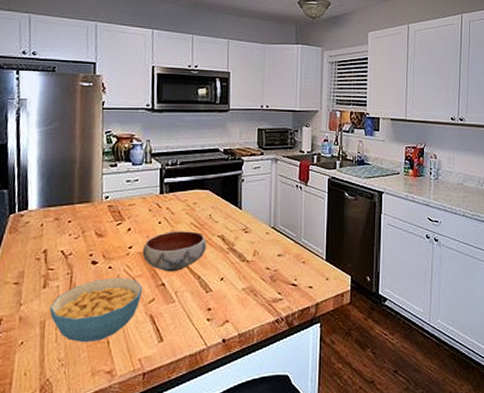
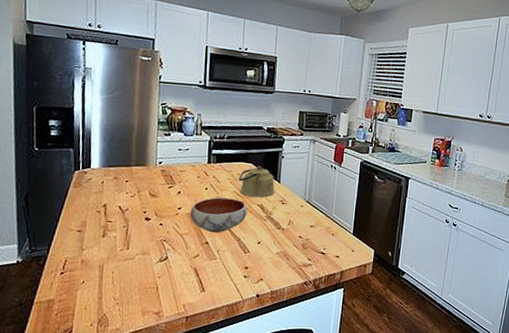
cereal bowl: present [49,278,143,343] -> none [107,233,189,287]
kettle: none [195,191,237,228] -> present [238,165,275,198]

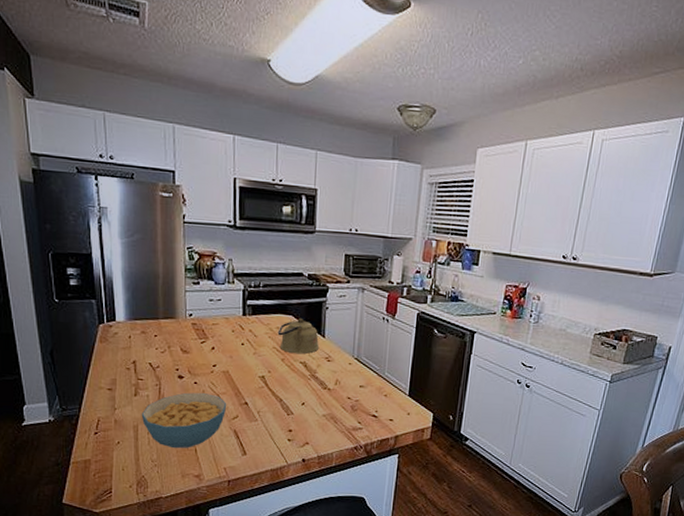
cereal bowl: none [107,233,189,287] -> present [141,392,227,449]
bowl: present [189,197,248,233] -> none [226,354,289,393]

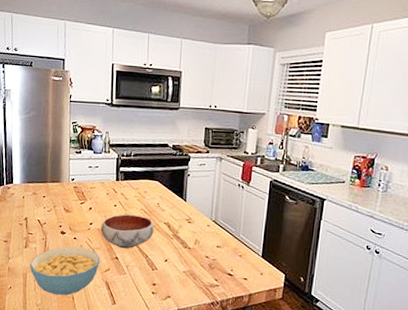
bowl: none [226,354,289,393] -> present [100,214,154,249]
kettle: present [277,317,320,354] -> none [145,183,182,216]

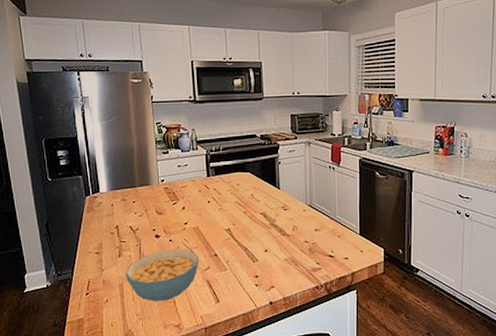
bowl: present [100,214,154,249] -> none [196,209,251,245]

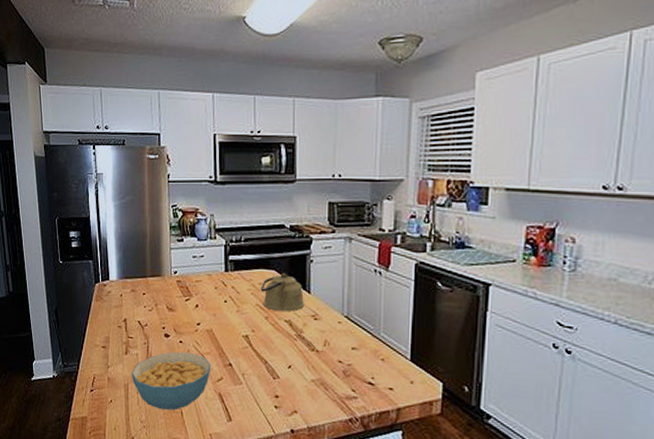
kettle: none [238,173,276,206] -> present [260,272,305,312]

